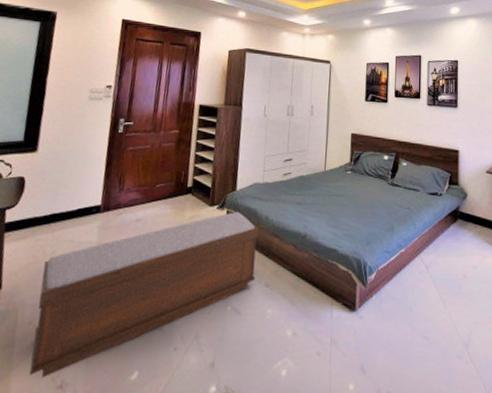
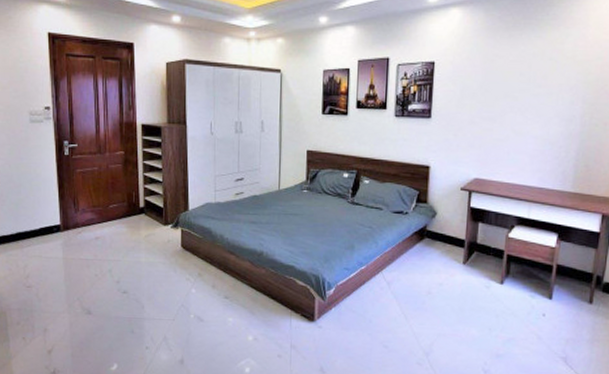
bench: present [29,212,259,378] -> none [20,231,215,366]

